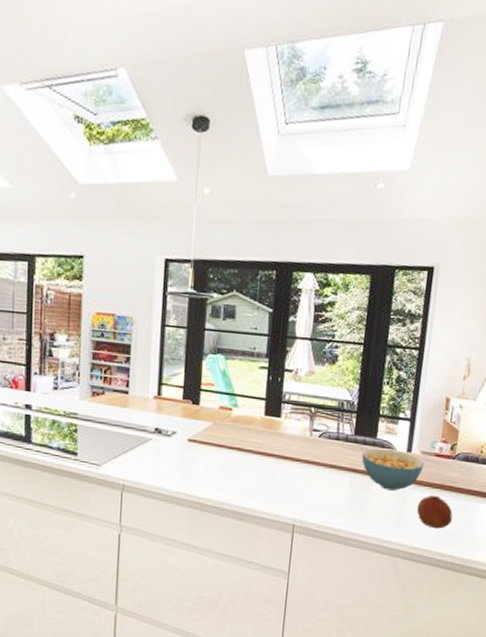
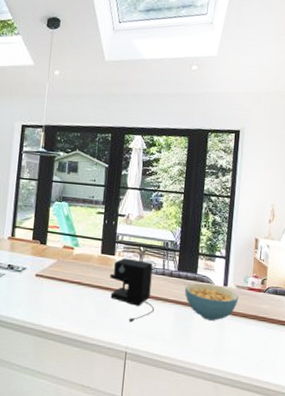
coffee maker: none [275,420,327,493] -> present [110,258,155,323]
fruit: present [416,495,453,529] -> none [234,325,266,357]

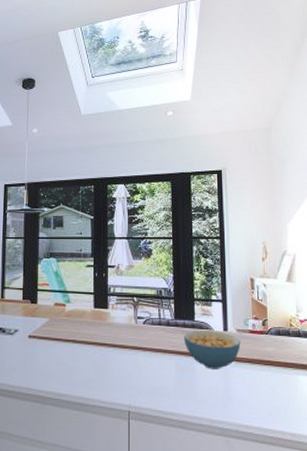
coffee maker: present [110,258,155,323] -> none [105,310,155,379]

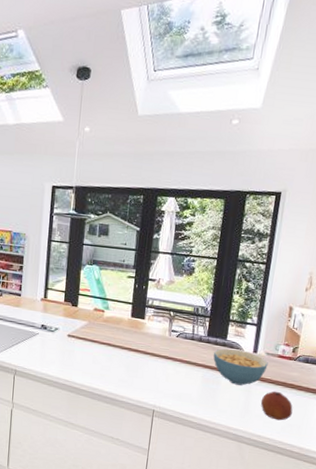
fruit: none [241,370,276,404] -> present [260,391,293,421]

